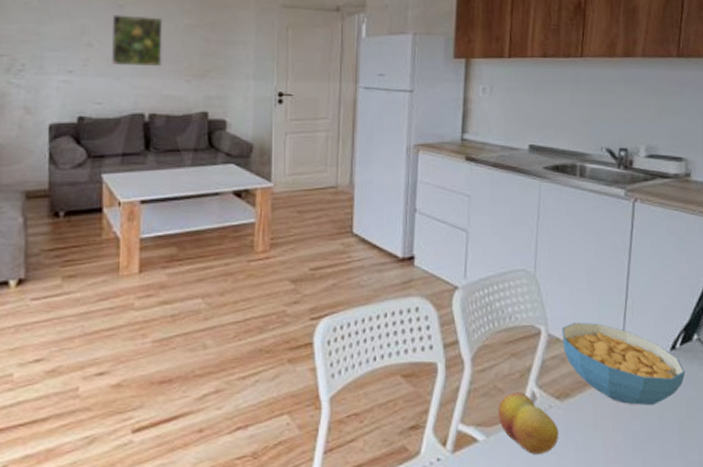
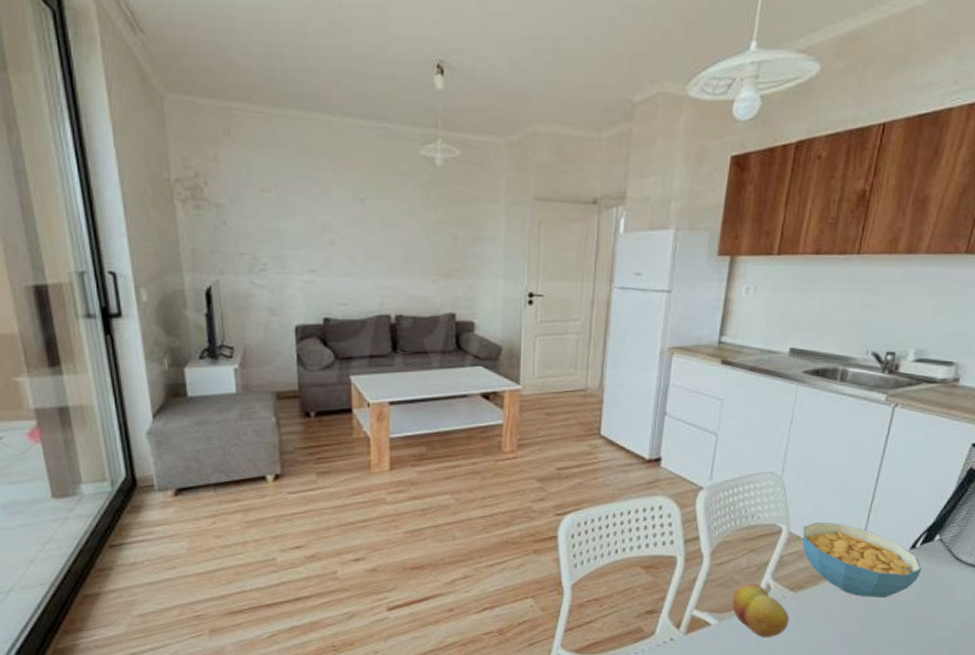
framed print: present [110,14,163,67] -> none [354,209,407,266]

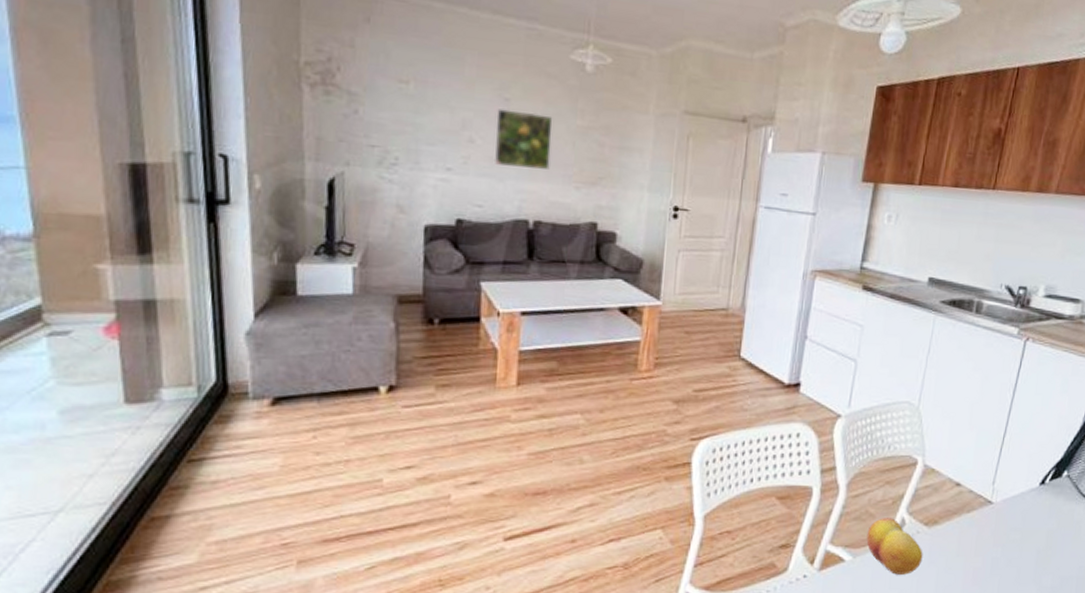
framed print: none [354,209,407,266] -> present [493,108,553,171]
cereal bowl: present [802,521,922,598] -> none [937,454,1051,534]

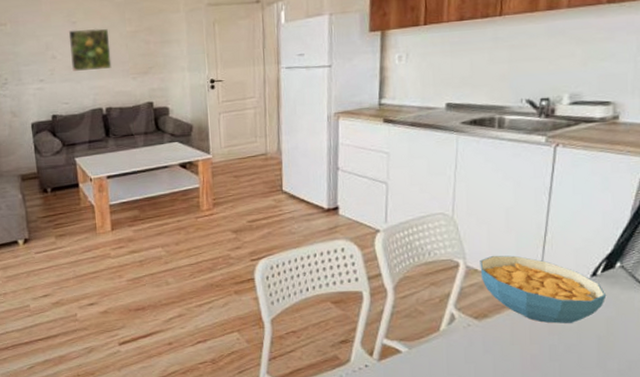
fruit: present [866,518,923,575] -> none [419,314,477,363]
cereal bowl: none [937,454,1051,534] -> present [480,255,607,324]

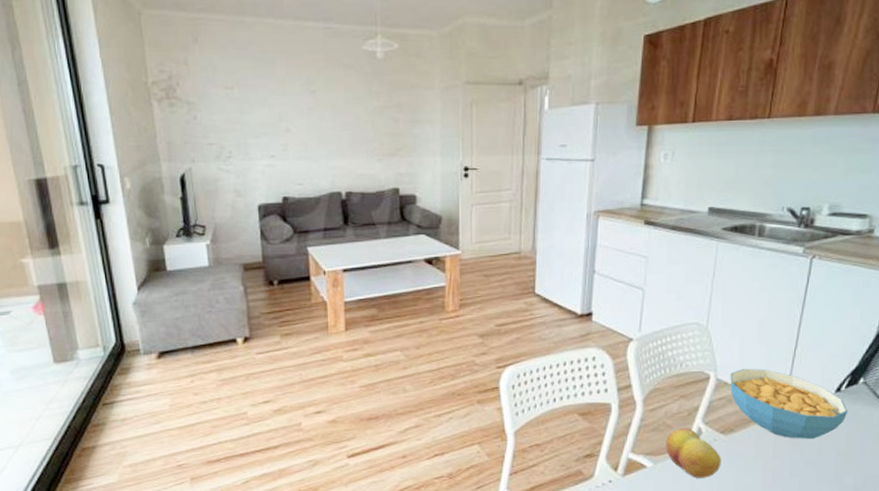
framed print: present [68,28,112,71] -> none [306,100,354,149]
fruit: none [419,314,477,363] -> present [666,428,721,478]

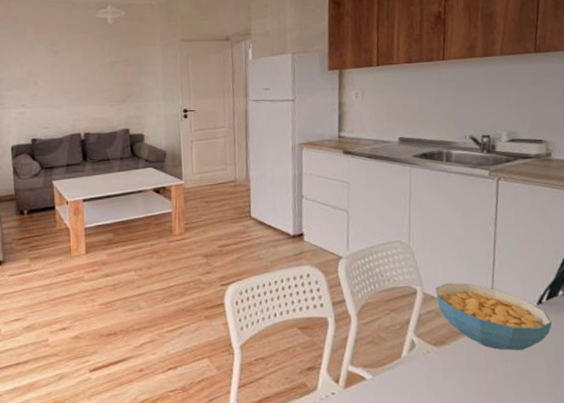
fruit: present [666,428,721,478] -> none [382,340,437,390]

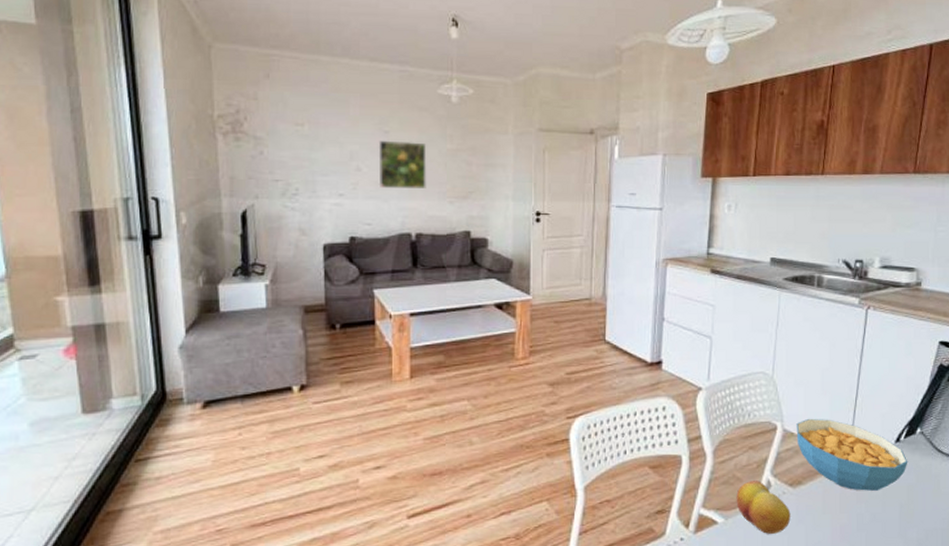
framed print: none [51,58,91,98] -> present [378,140,427,190]
fruit: none [382,340,437,390] -> present [736,481,791,534]

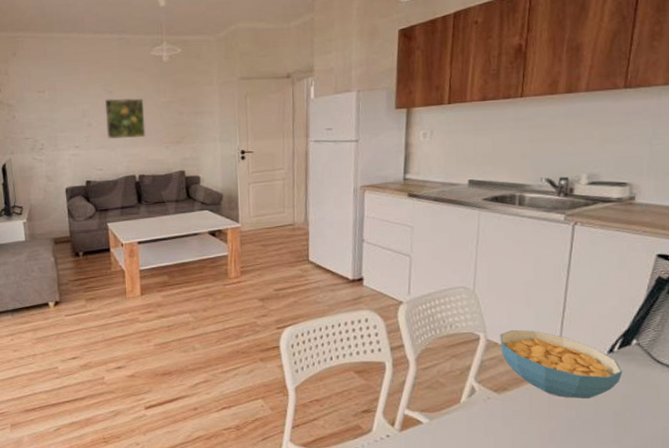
fruit: present [736,481,791,534] -> none [440,386,497,435]

